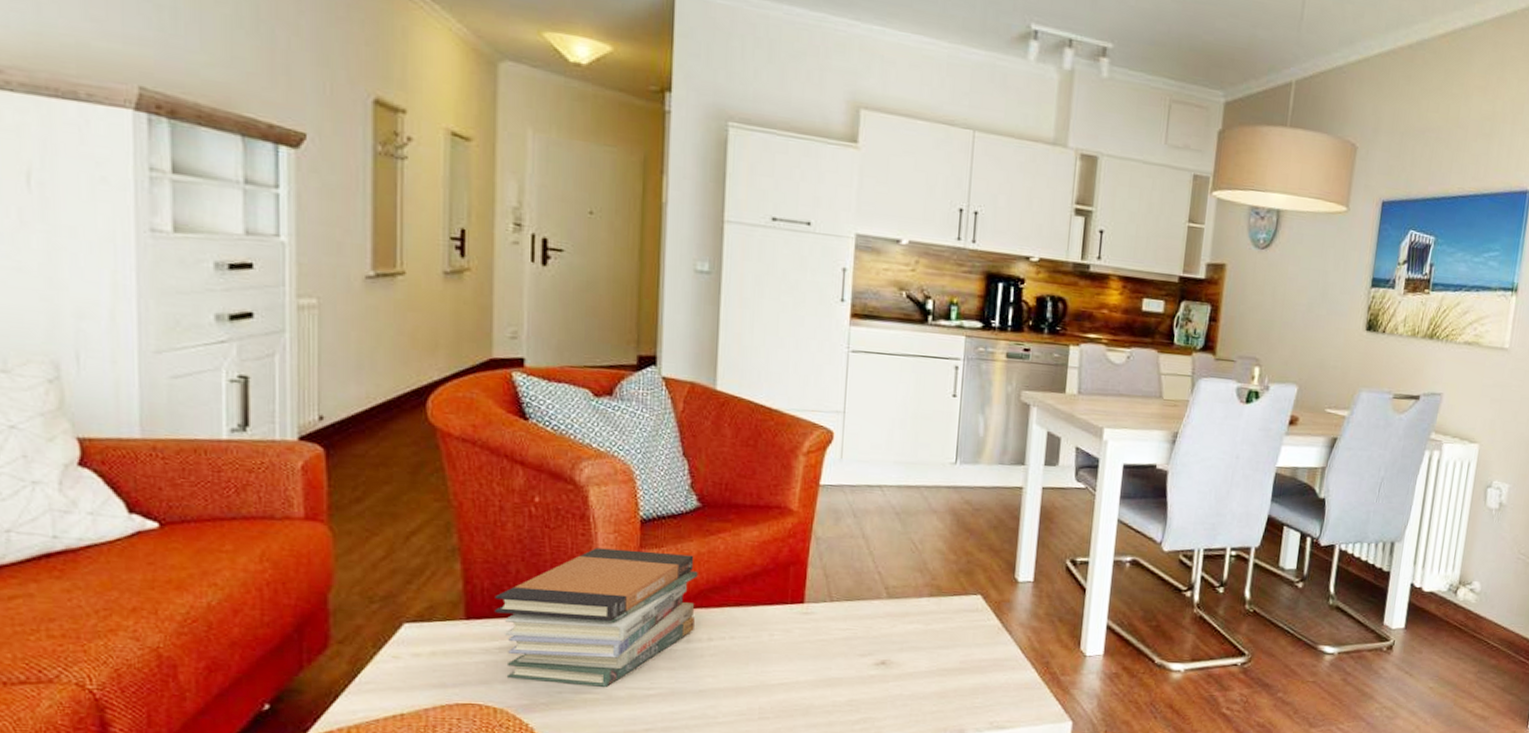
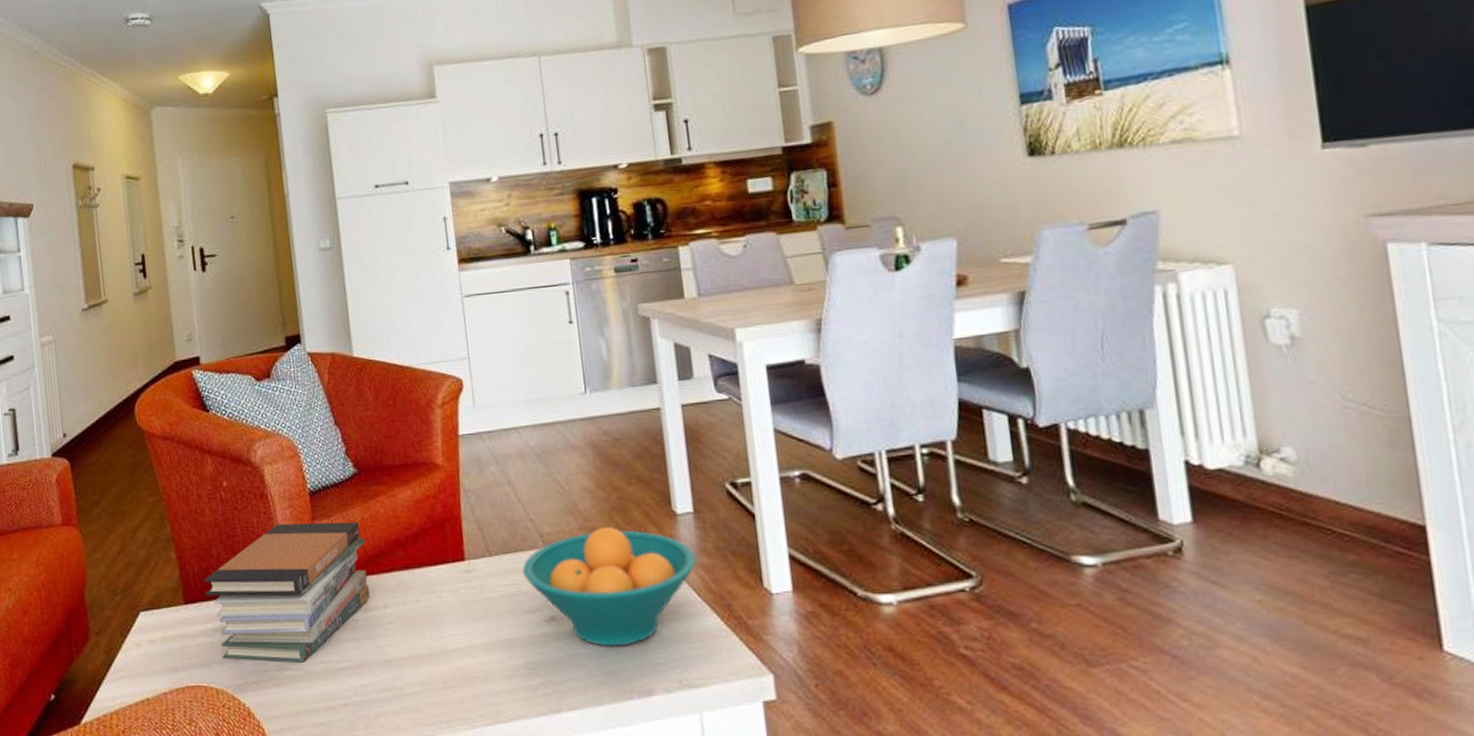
fruit bowl: none [861,585,1028,691] -> present [522,526,697,647]

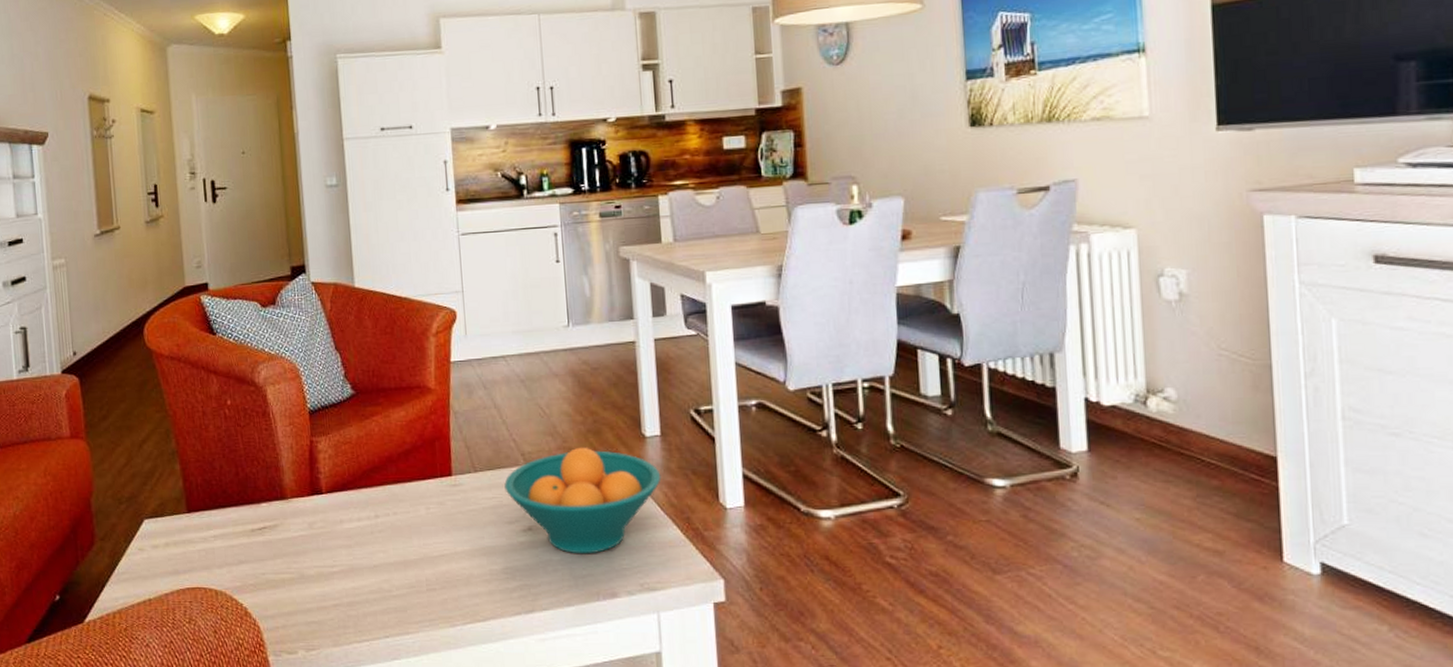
book stack: present [204,522,370,664] -> none [206,439,363,568]

